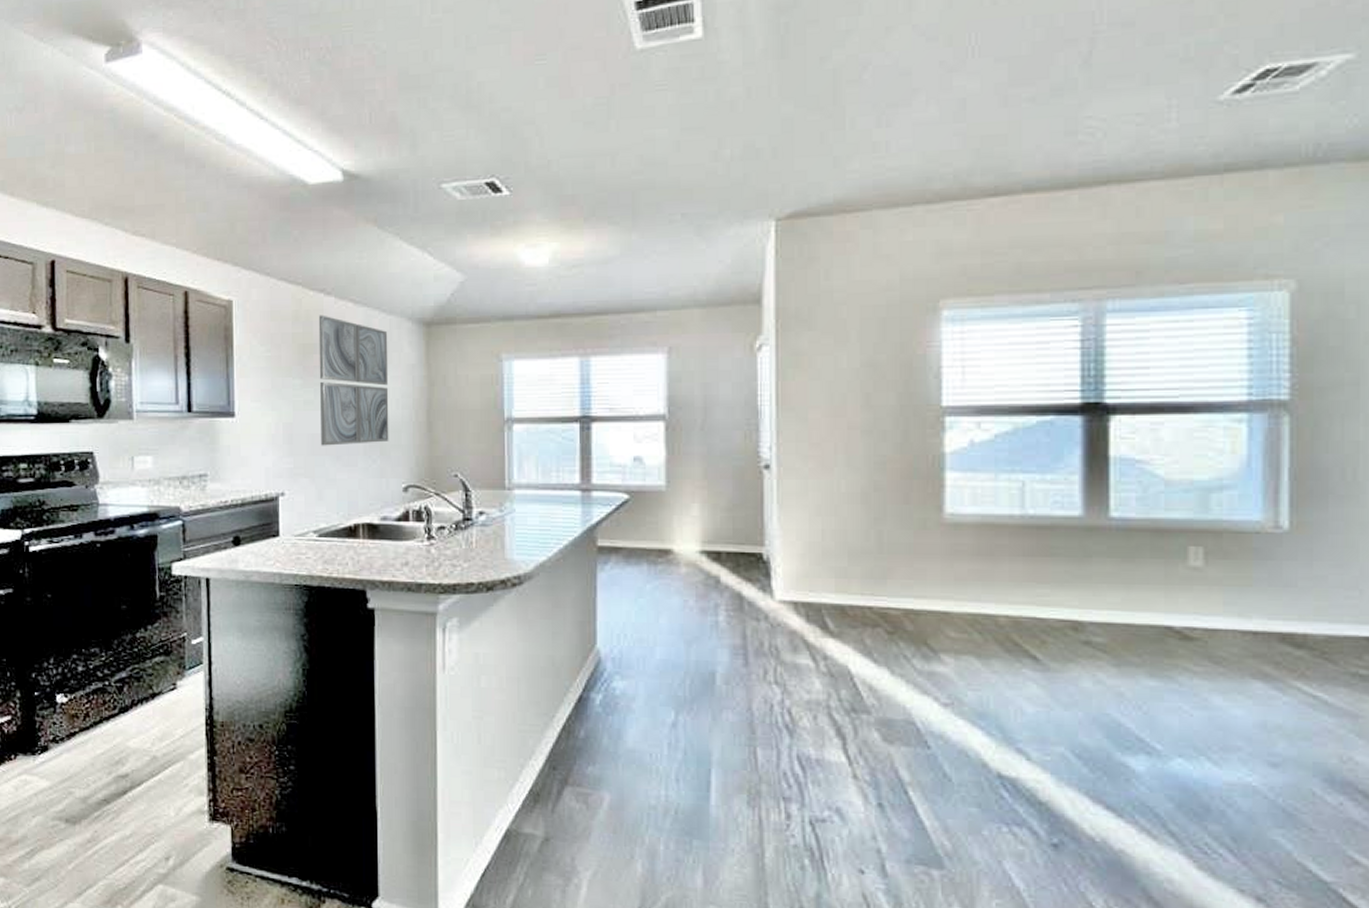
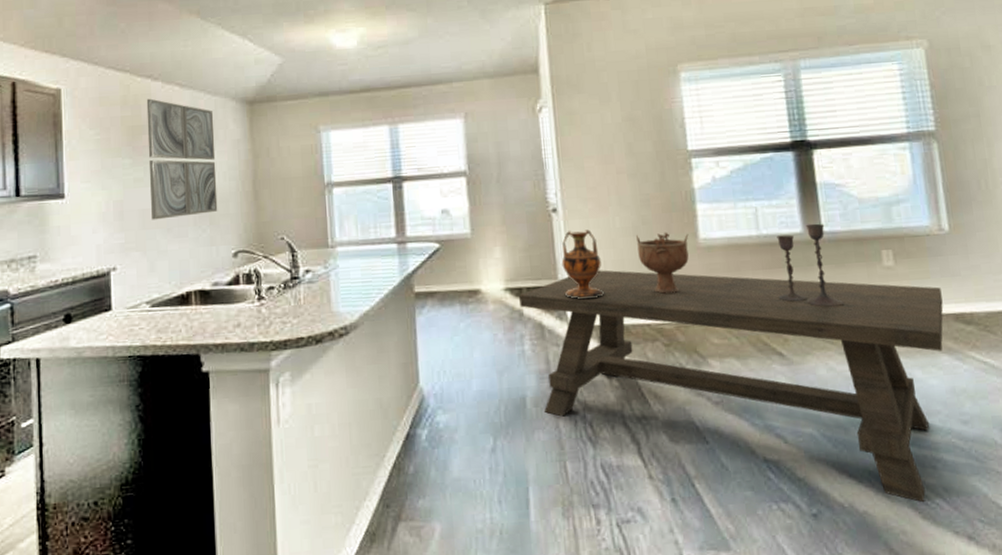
dining table: none [717,540,1266,851] -> present [519,270,944,503]
vase: none [770,492,820,572] -> present [561,229,605,299]
decorative bowl: none [865,502,932,574] -> present [636,232,689,294]
candlestick: none [1040,506,1128,609] -> present [776,223,845,307]

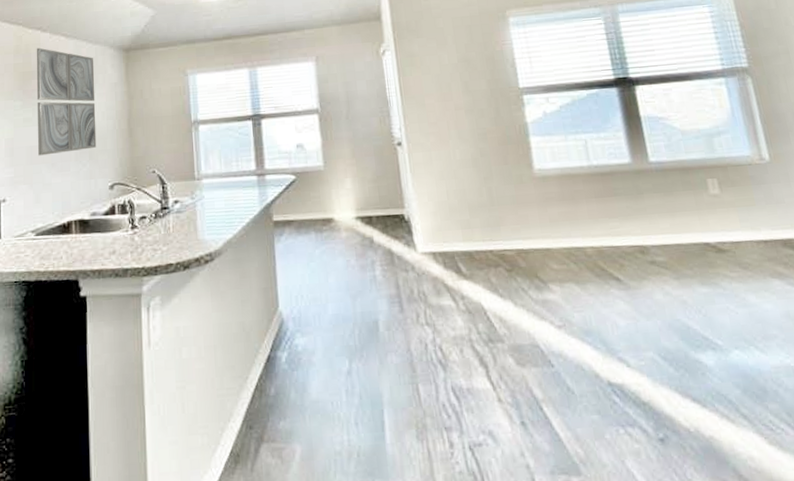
dining table: present [519,270,944,503] -> none [369,199,774,428]
vase: present [561,229,605,299] -> none [407,161,449,227]
decorative bowl: present [636,232,689,294] -> none [476,163,526,221]
candlestick: present [776,223,845,307] -> none [606,154,676,234]

